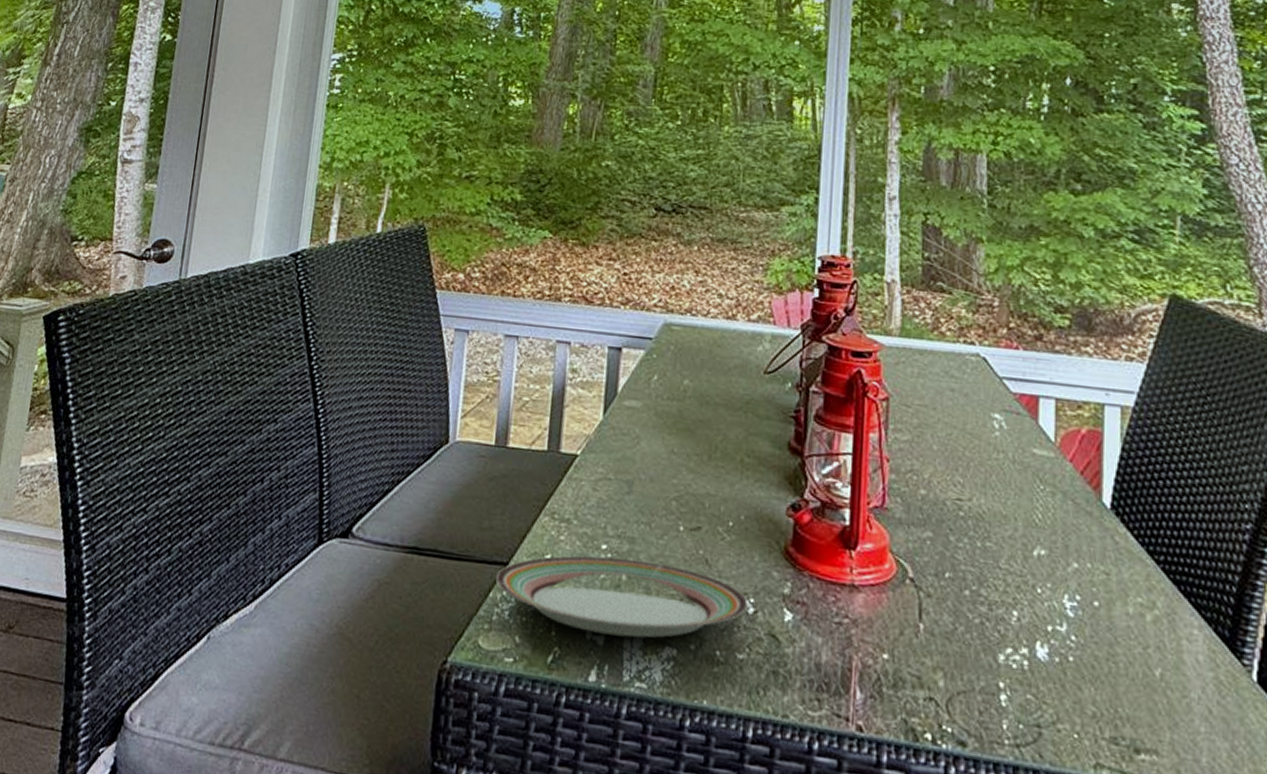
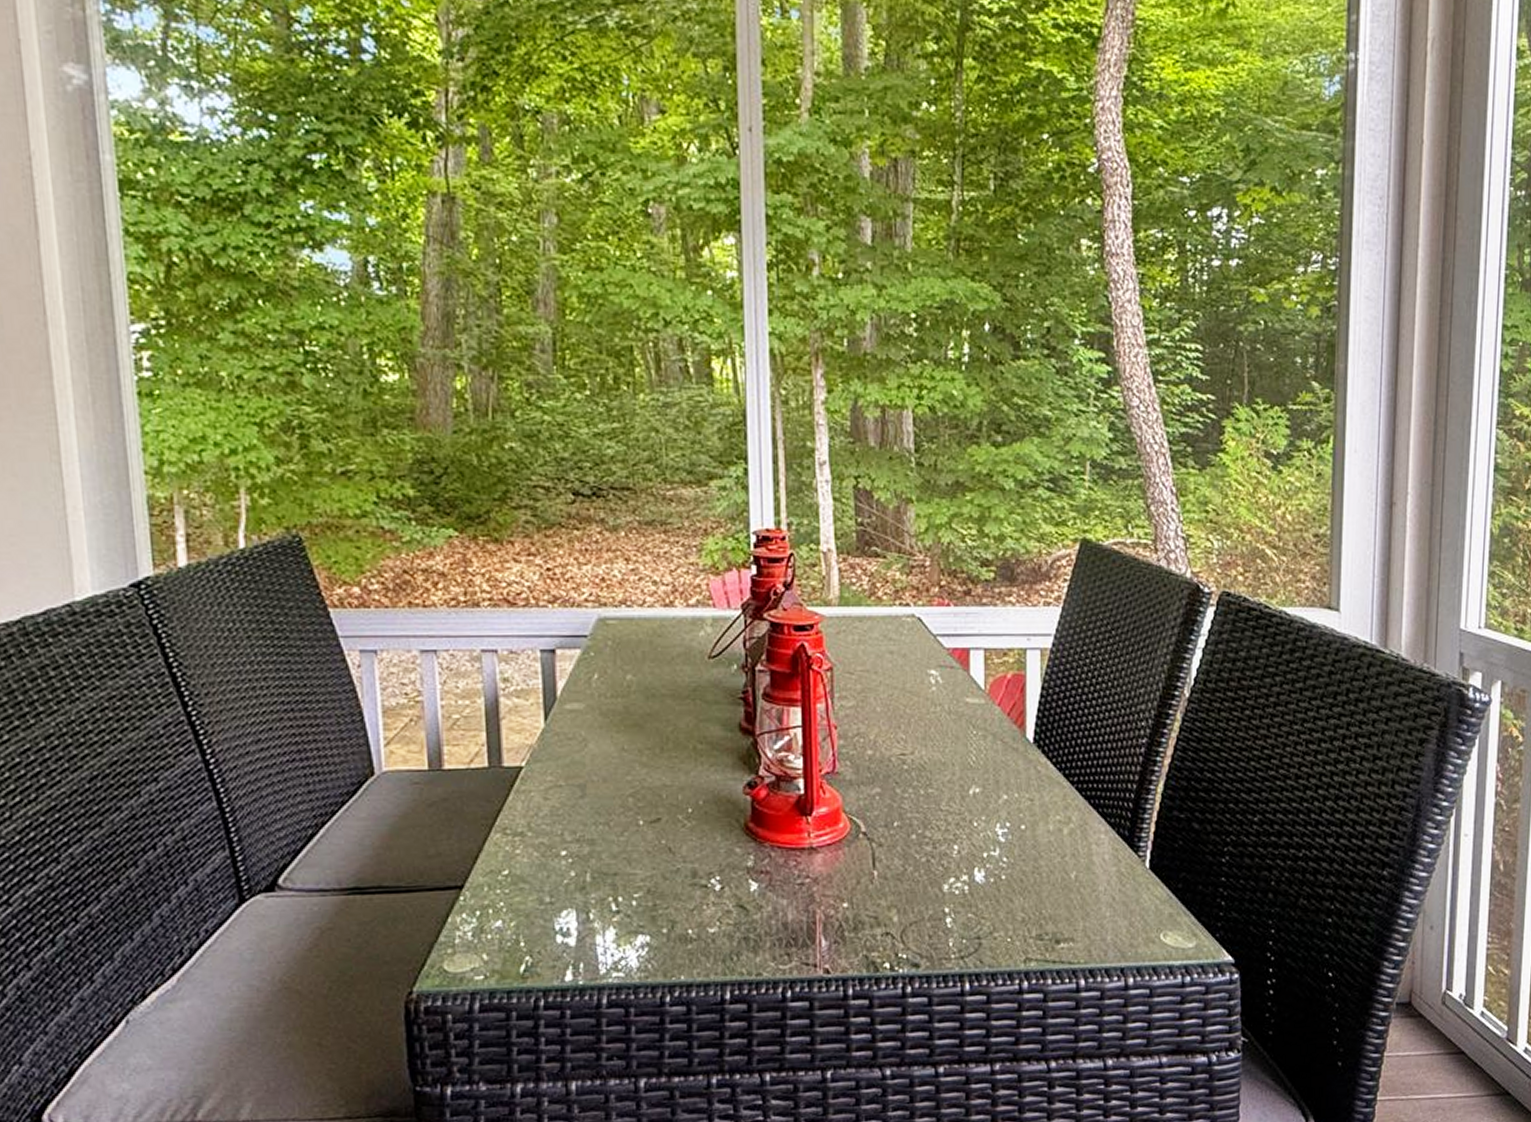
plate: present [495,555,749,638] -> none [451,859,715,936]

